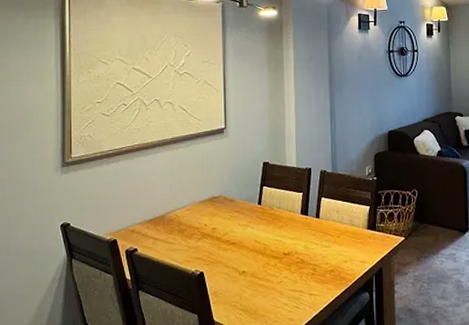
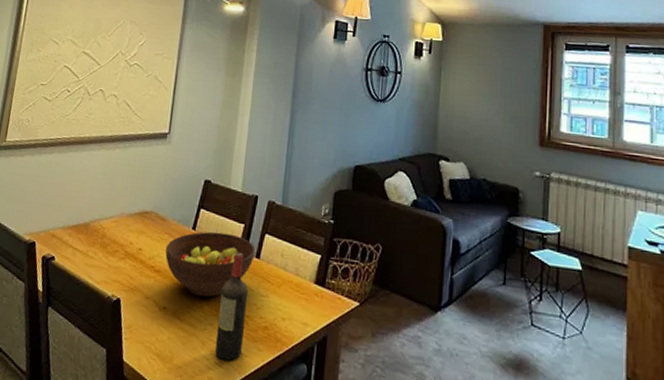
fruit bowl: none [237,202,315,257] -> present [165,231,256,297]
wine bottle: none [291,215,314,303] -> present [215,252,249,361]

